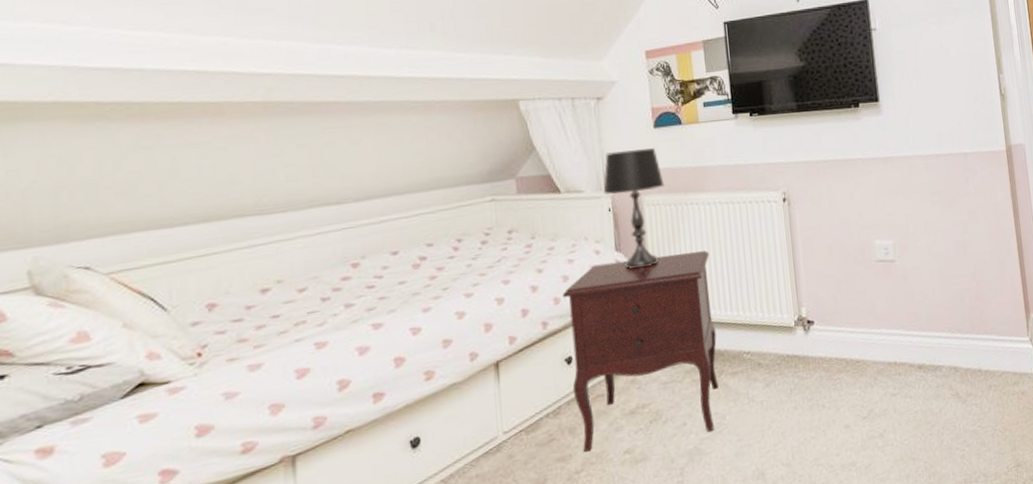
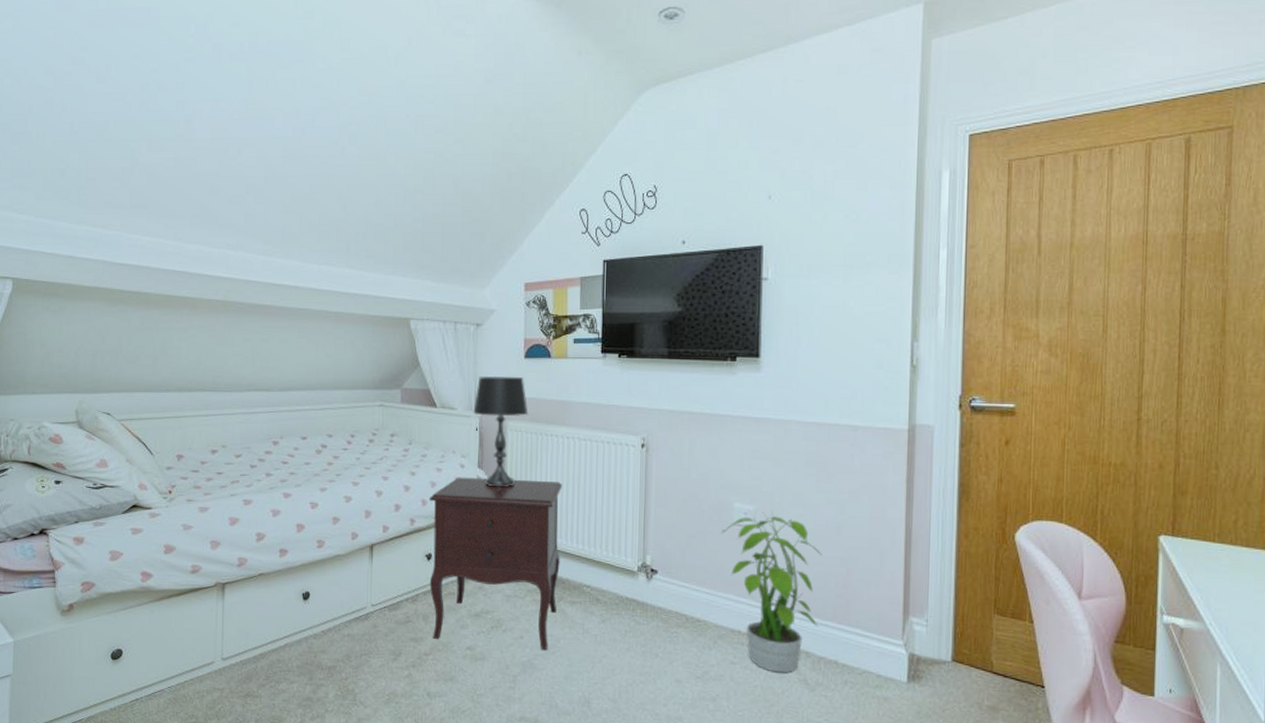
potted plant: none [866,241,961,394] -> present [720,510,822,673]

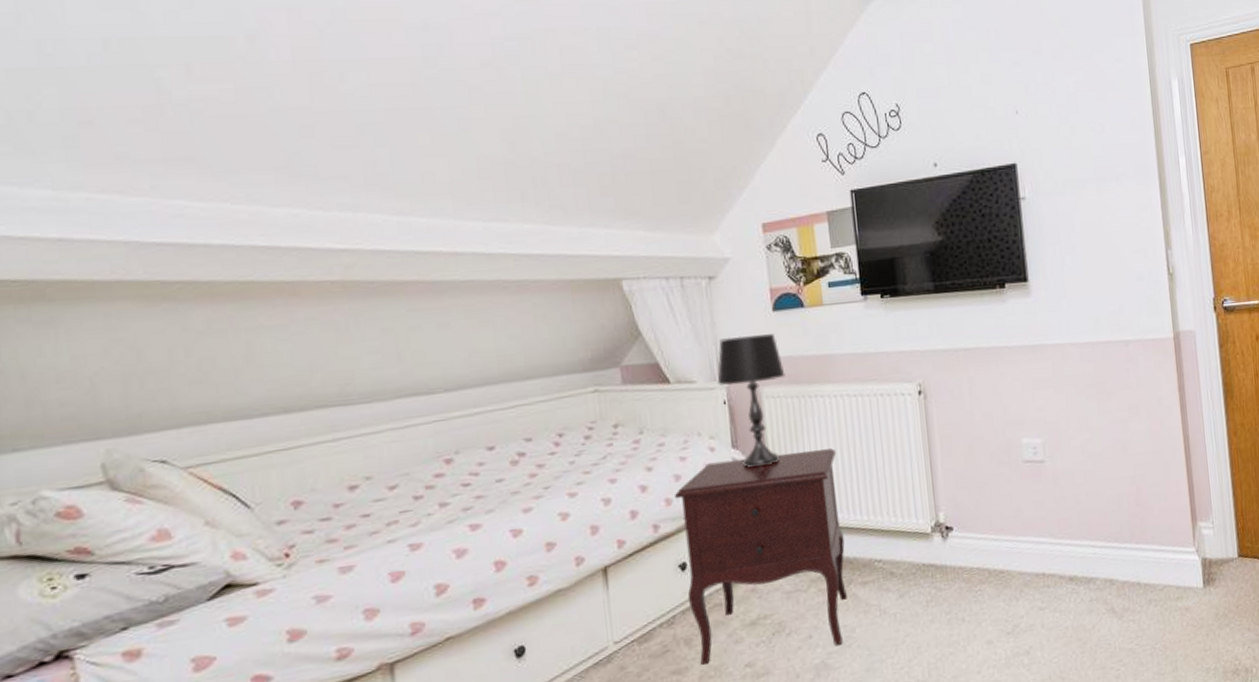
potted plant: present [720,510,822,673] -> none [1012,439,1118,609]

